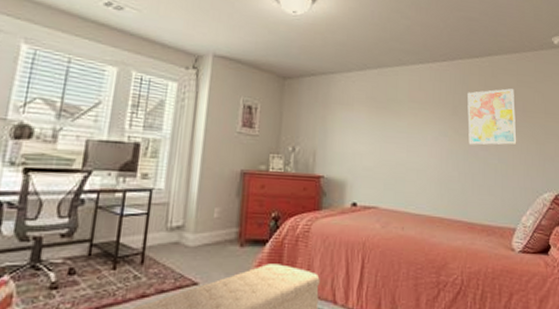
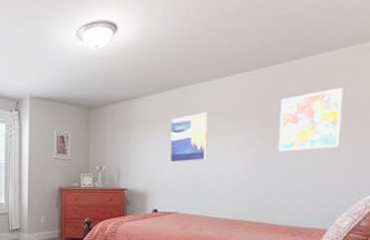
wall art: none [369,97,406,148] -> present [170,112,208,163]

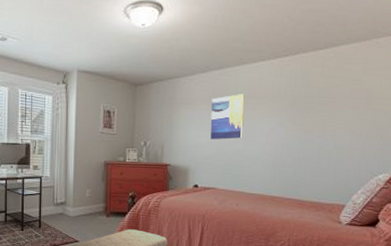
wall art: present [278,88,343,152] -> none [305,77,359,133]

